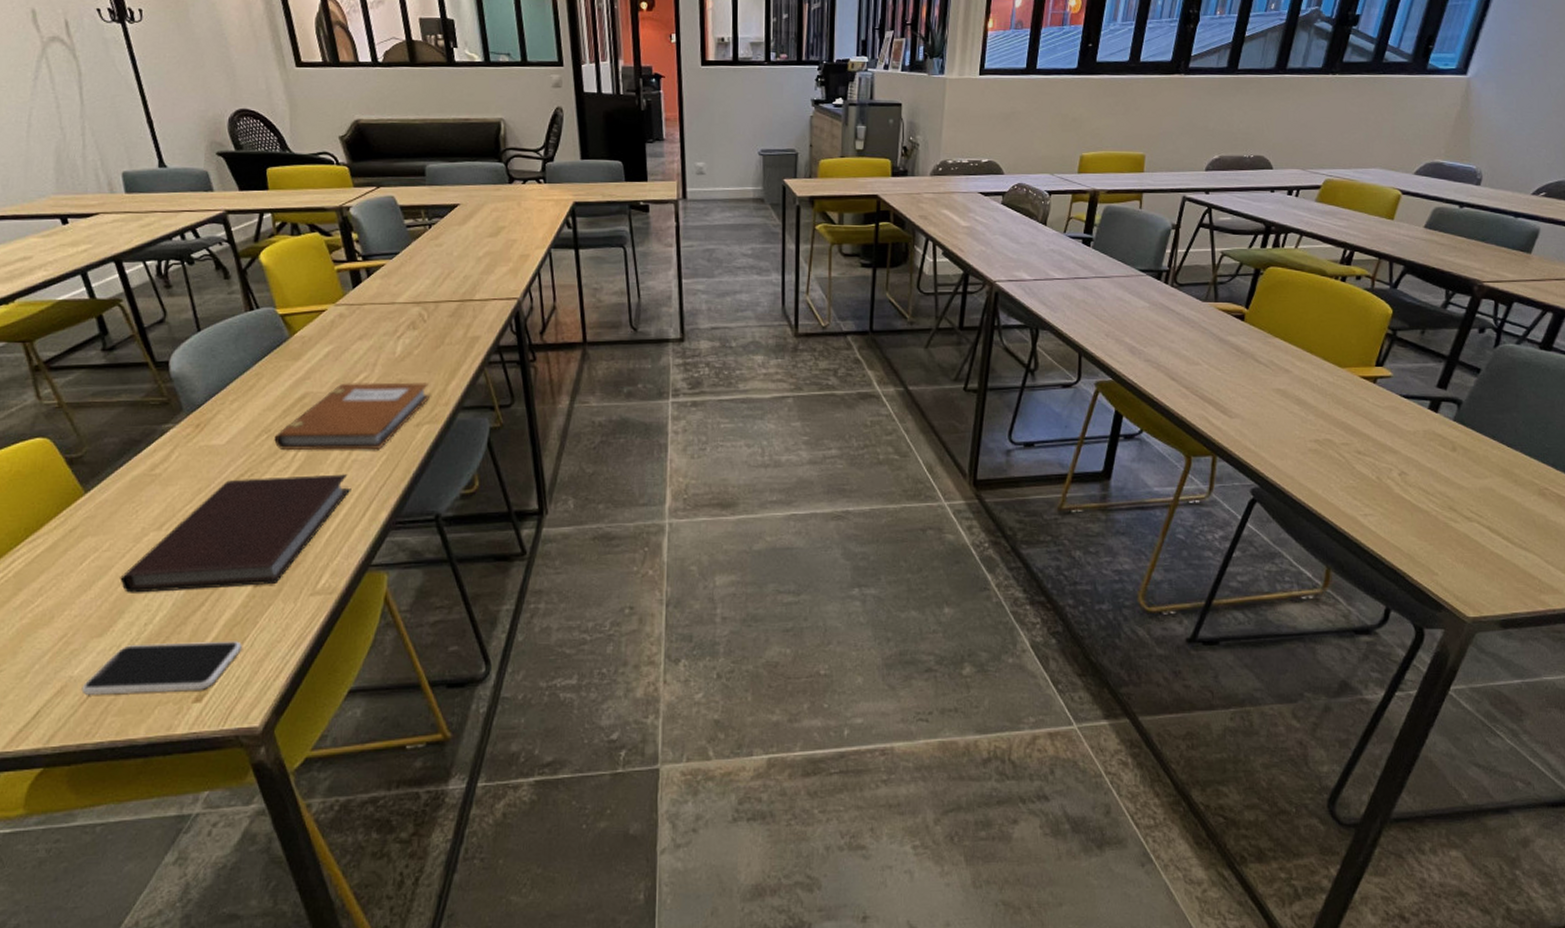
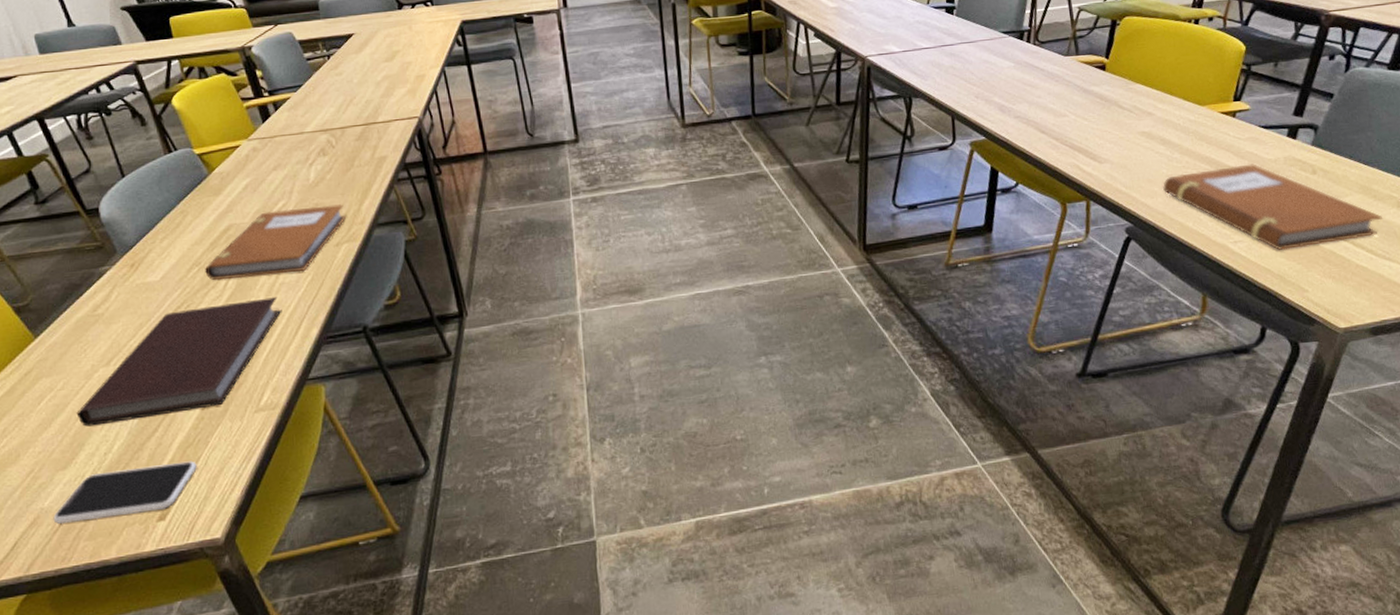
notebook: none [1294,434,1522,529] -> present [1162,164,1382,251]

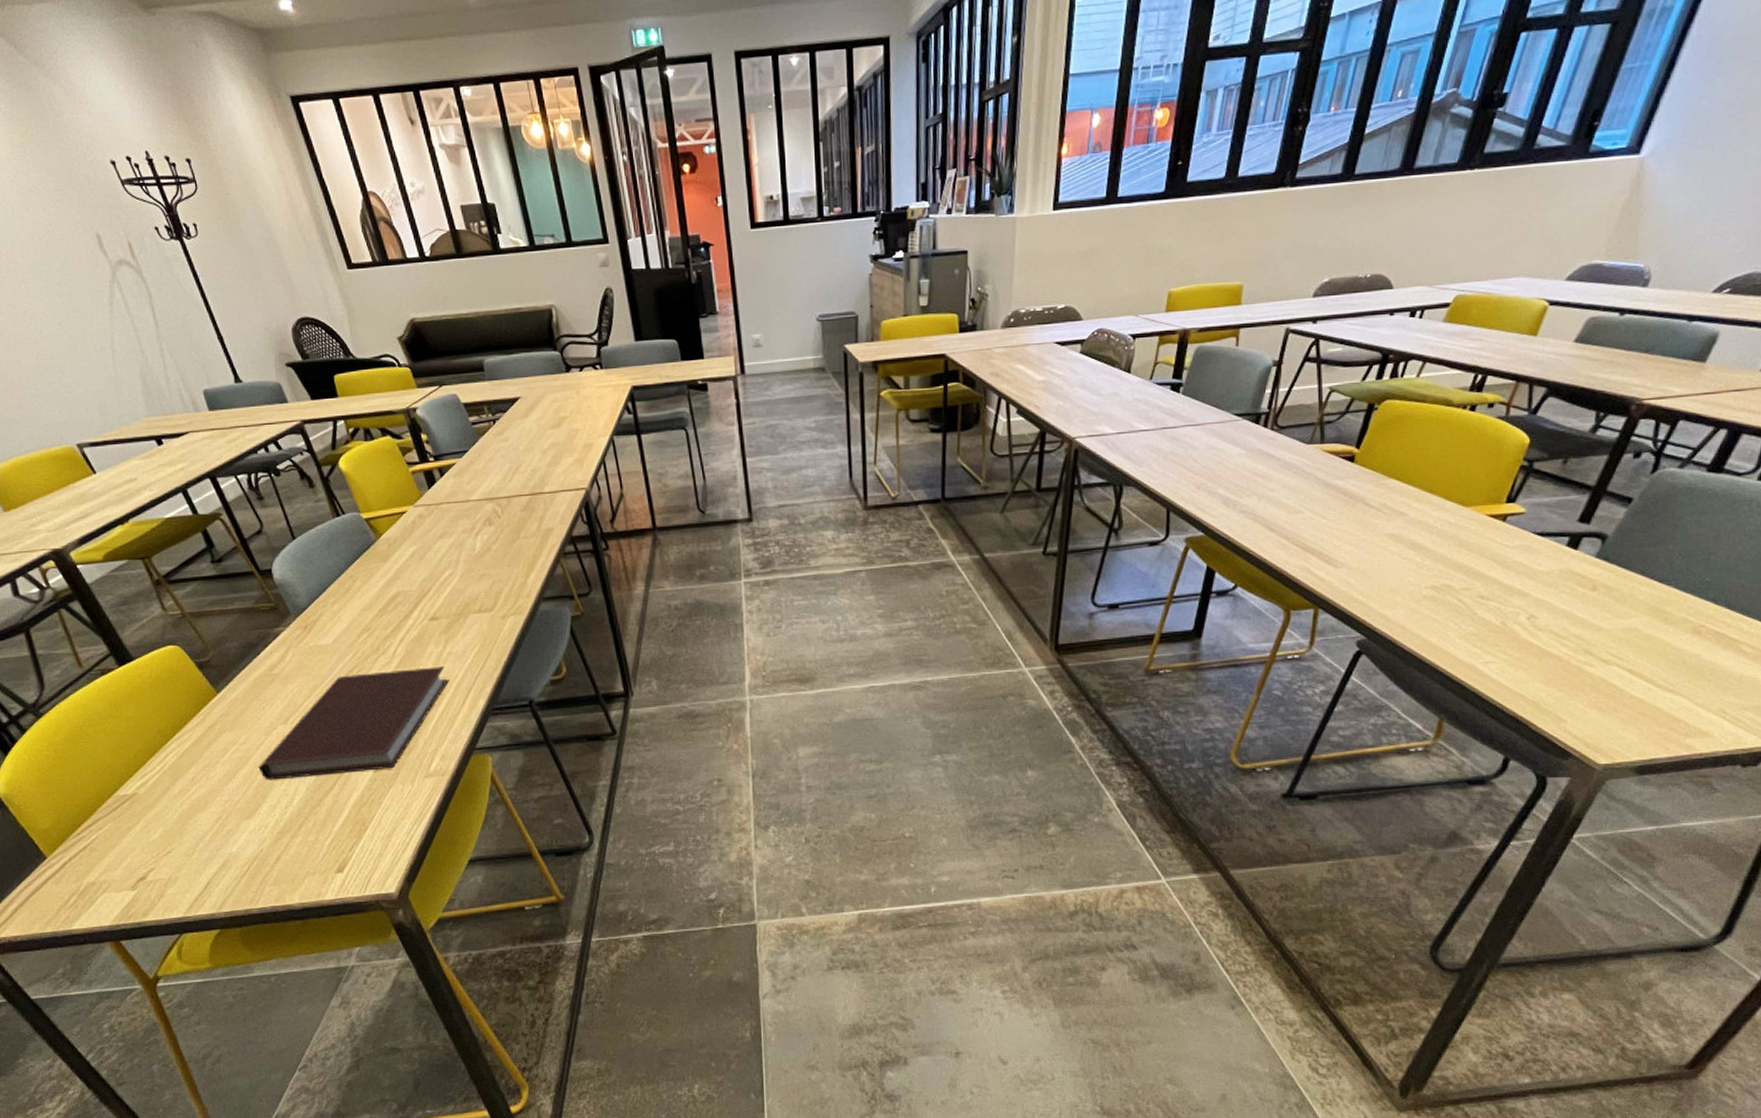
smartphone: present [53,461,197,524] -> none [241,819,371,868]
notebook: present [205,204,347,280] -> none [375,576,513,647]
notebook: present [1162,164,1382,251] -> none [1407,575,1671,675]

